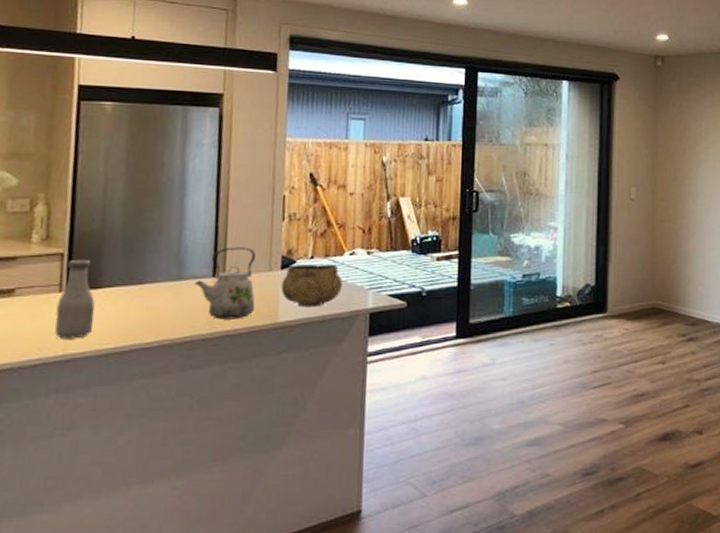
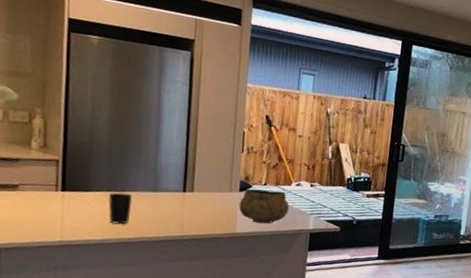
bottle: present [54,259,95,339] -> none [52,166,86,230]
cup: none [122,286,151,326] -> present [108,192,132,225]
kettle: present [195,247,256,320] -> none [168,169,220,227]

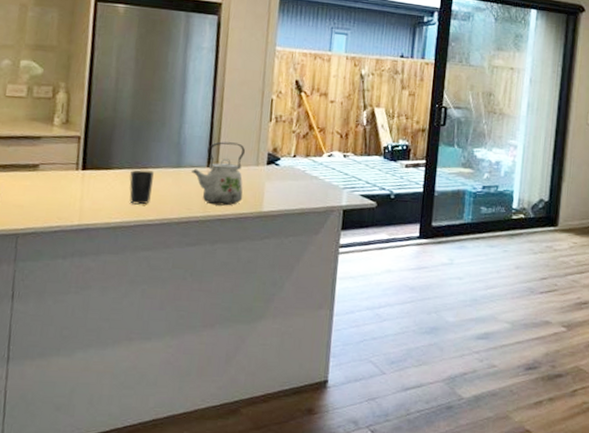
kettle: none [168,169,220,227] -> present [192,141,246,206]
decorative bowl: present [238,188,289,224] -> none [266,161,321,201]

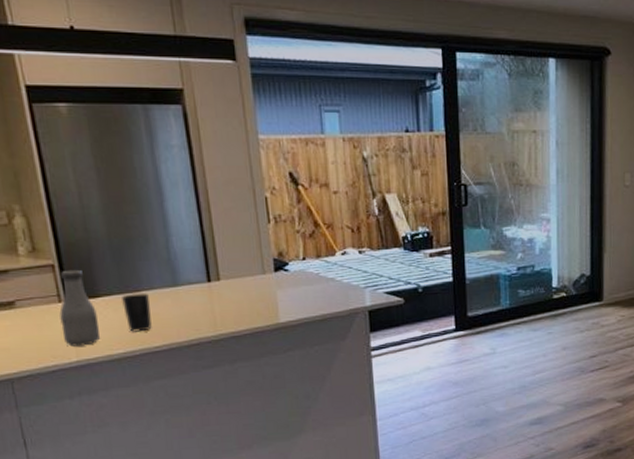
bottle: none [71,142,106,212] -> present [59,269,101,347]
kettle: present [192,141,246,206] -> none [191,251,255,323]

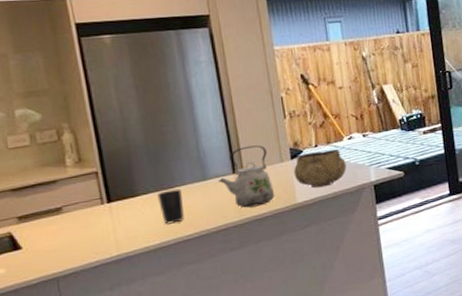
bottle: present [59,269,101,347] -> none [102,174,139,243]
kettle: none [191,251,255,323] -> present [218,145,275,208]
decorative bowl: none [277,265,338,308] -> present [293,149,347,188]

